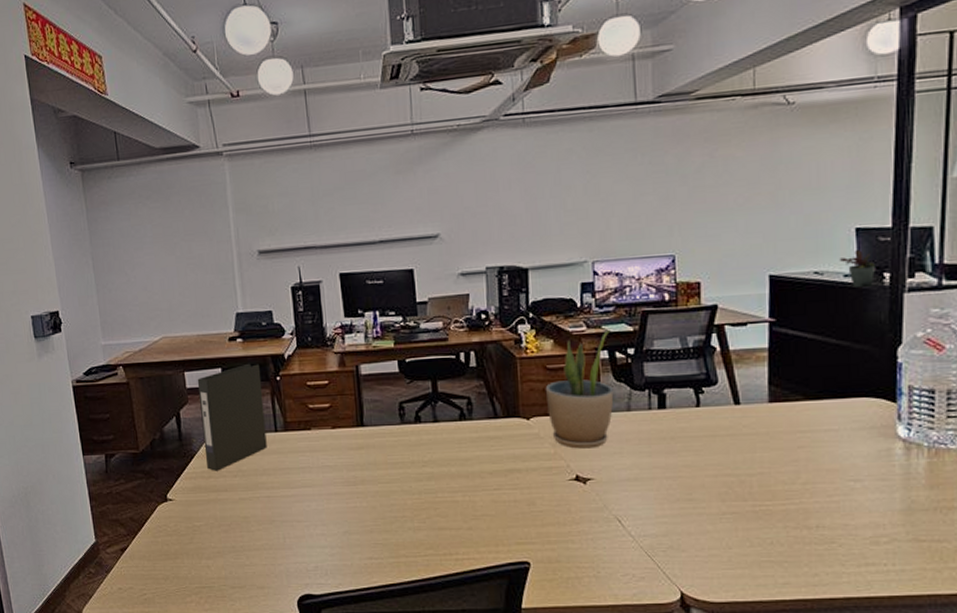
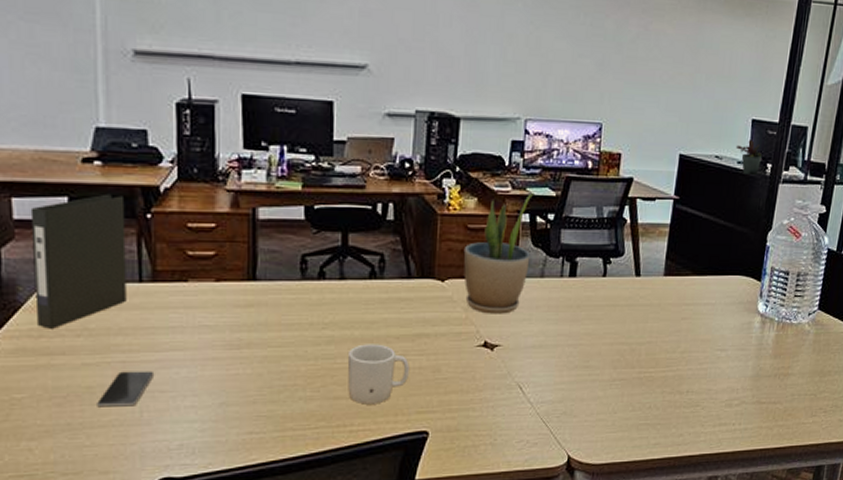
smartphone: none [252,504,292,534] -> present [97,371,155,407]
mug: none [447,479,505,535] -> present [347,344,409,405]

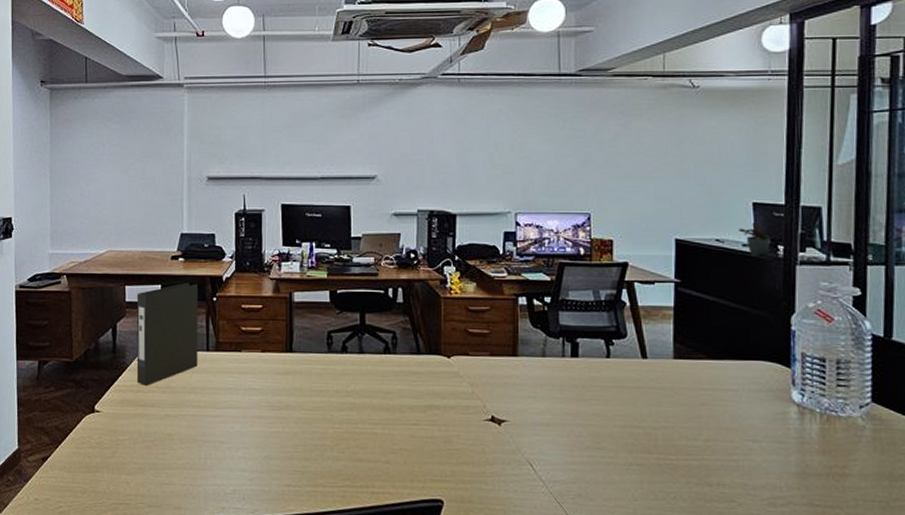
smartphone: present [97,371,155,407] -> none [174,423,216,453]
mug: present [347,344,409,405] -> none [367,412,422,469]
potted plant: present [463,192,535,314] -> none [466,277,530,391]

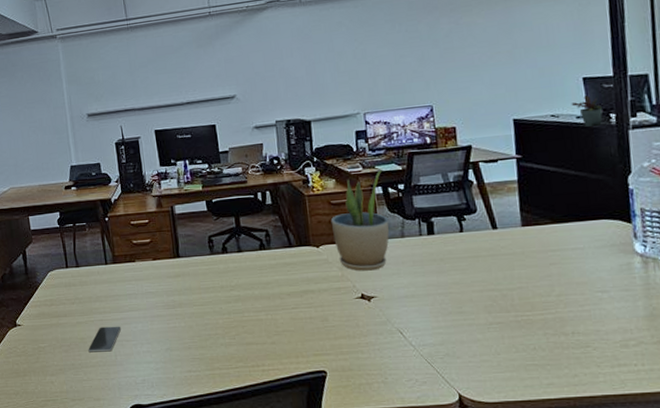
binder: present [136,282,199,386] -> none [39,207,99,300]
smartphone: none [174,423,216,453] -> present [88,326,122,353]
potted plant: none [466,277,530,391] -> present [330,169,390,271]

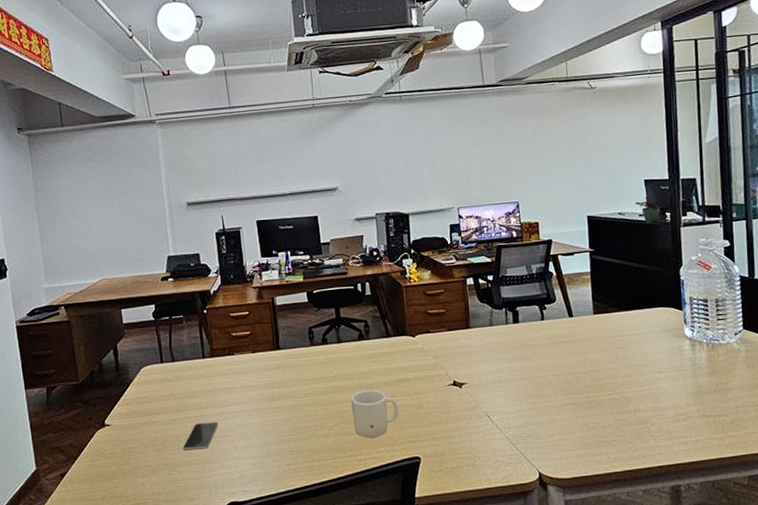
mug: none [252,300,303,349] -> present [350,389,399,438]
potted plant: present [330,169,390,271] -> none [426,261,480,359]

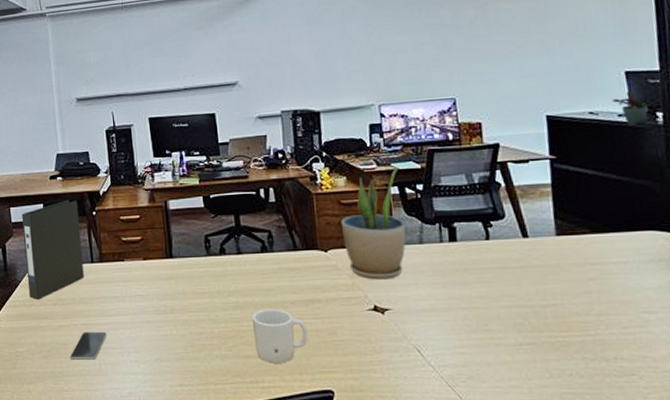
binder: none [133,299,196,397] -> present [21,199,84,300]
potted plant: none [426,261,480,359] -> present [340,167,407,280]

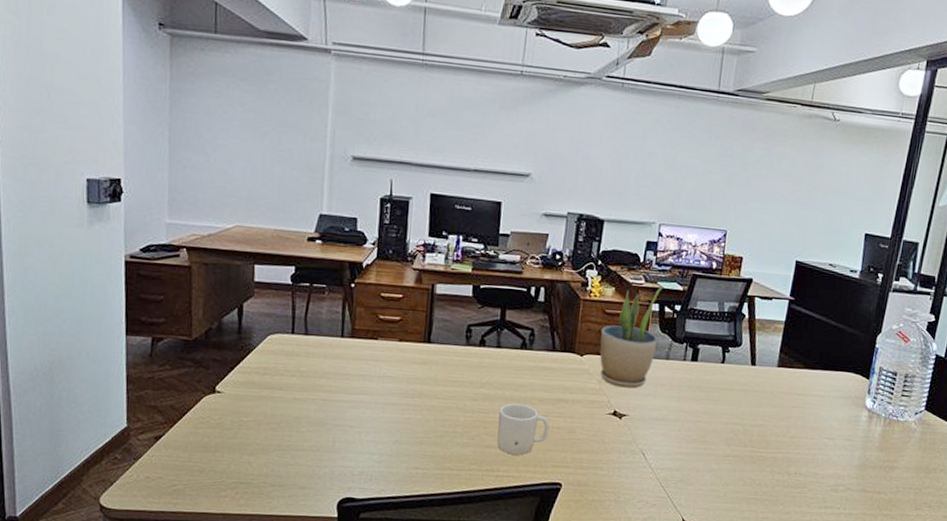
binder: present [21,199,84,300] -> none [264,266,336,369]
smartphone: present [70,331,107,360] -> none [301,407,347,436]
potted plant: present [611,91,648,127] -> none [848,251,873,284]

